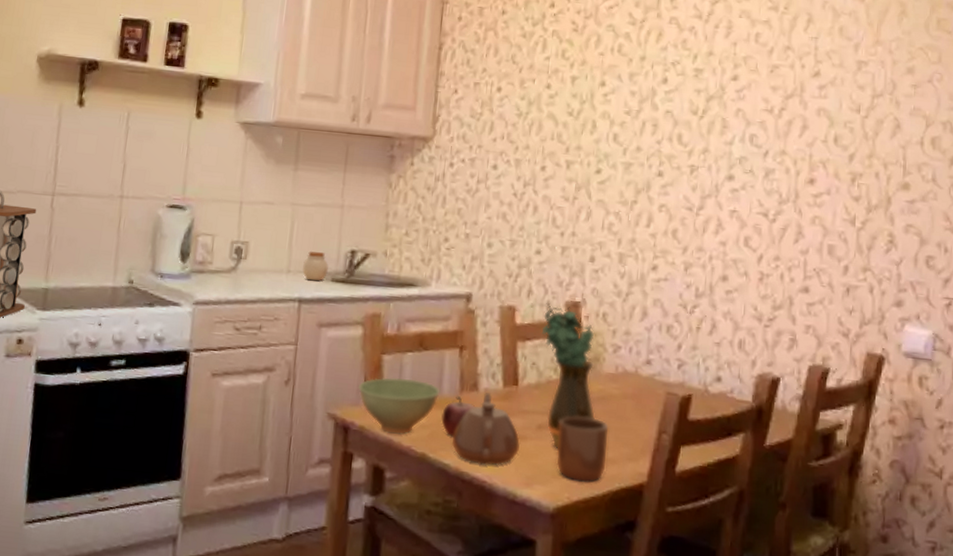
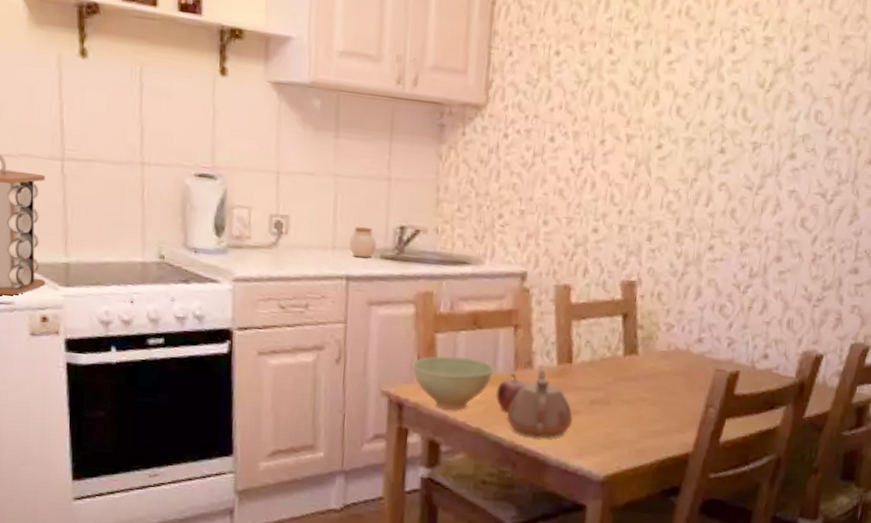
vase: present [541,303,596,449] -> none [596,282,649,423]
mug: present [556,415,609,483] -> none [607,391,659,453]

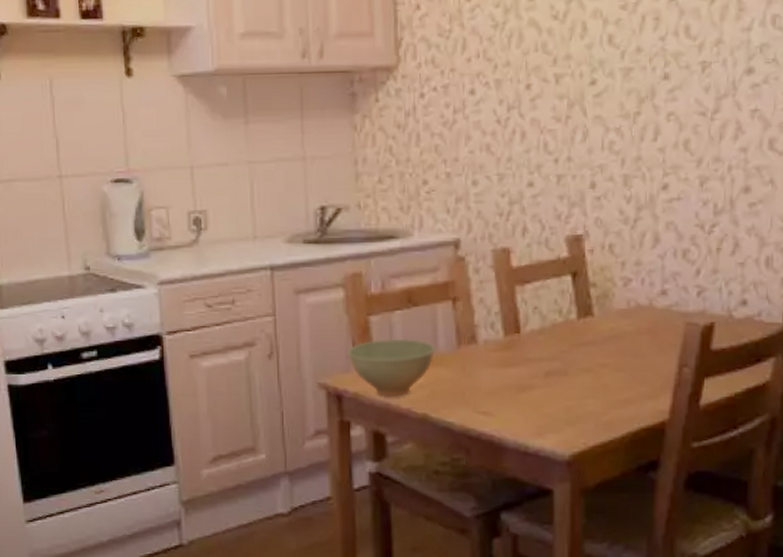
jar: present [349,227,377,258] -> none [270,213,298,245]
fruit: present [496,373,530,412] -> none [440,351,476,394]
teapot: present [506,370,573,438] -> none [454,344,527,419]

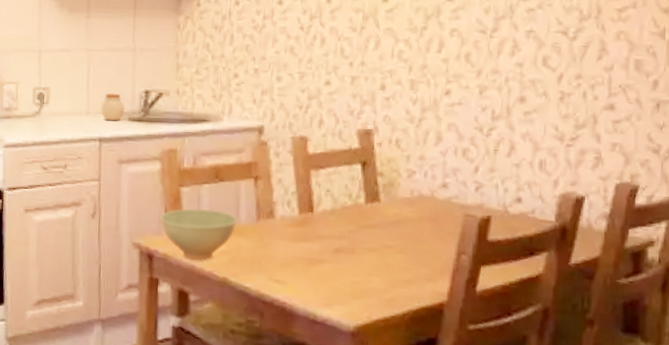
jar: none [270,213,298,245] -> present [101,94,125,121]

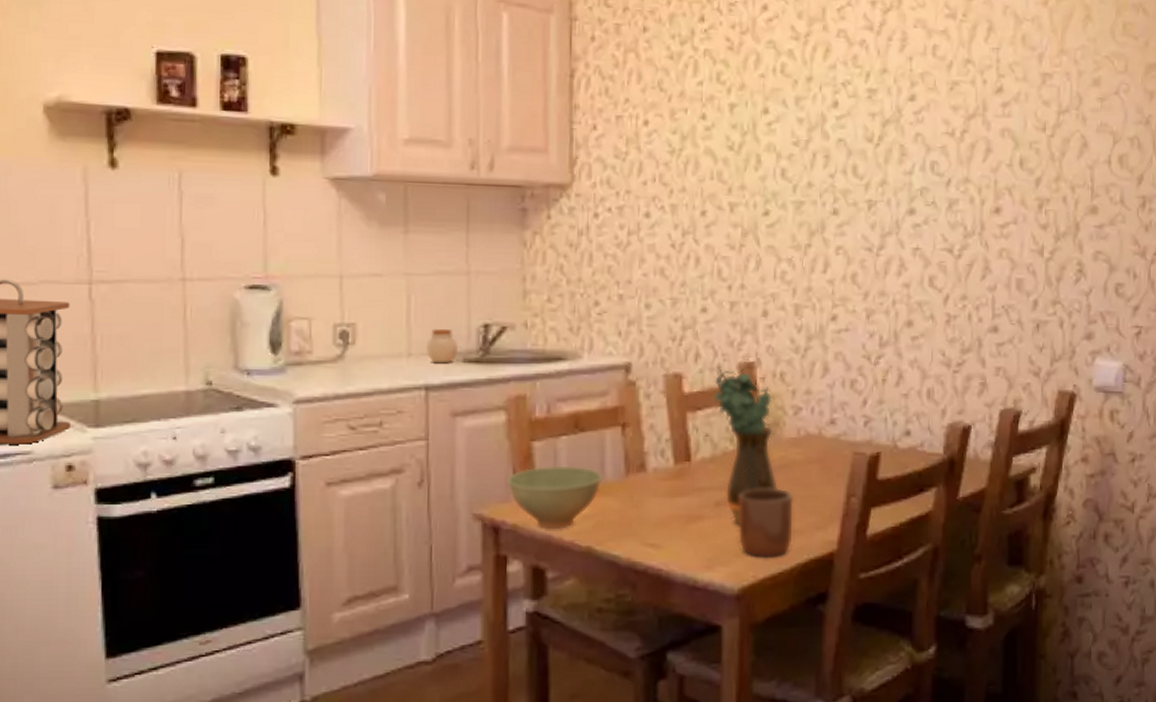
vase: none [334,132,393,272] -> present [713,367,779,526]
mug: none [354,239,406,302] -> present [738,488,793,558]

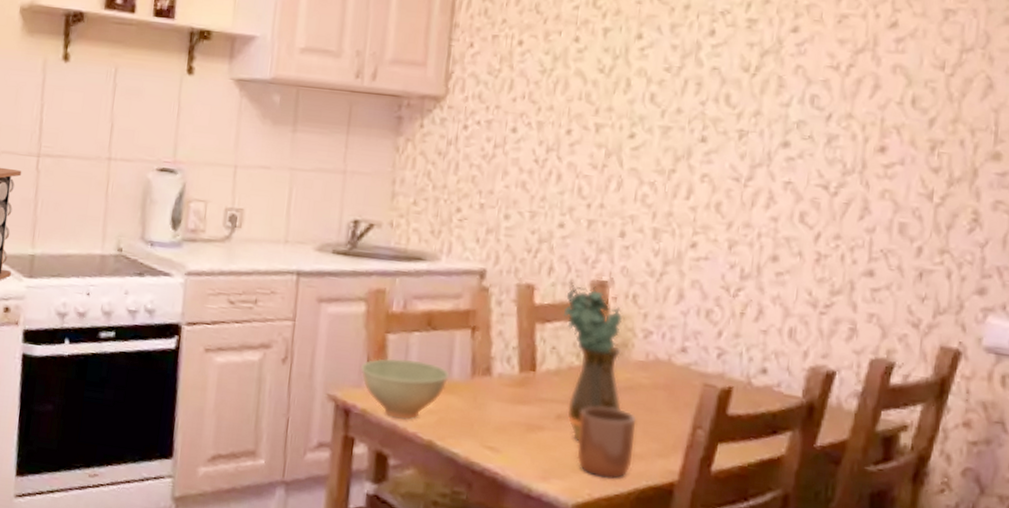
jar: present [426,329,458,364] -> none [301,221,329,253]

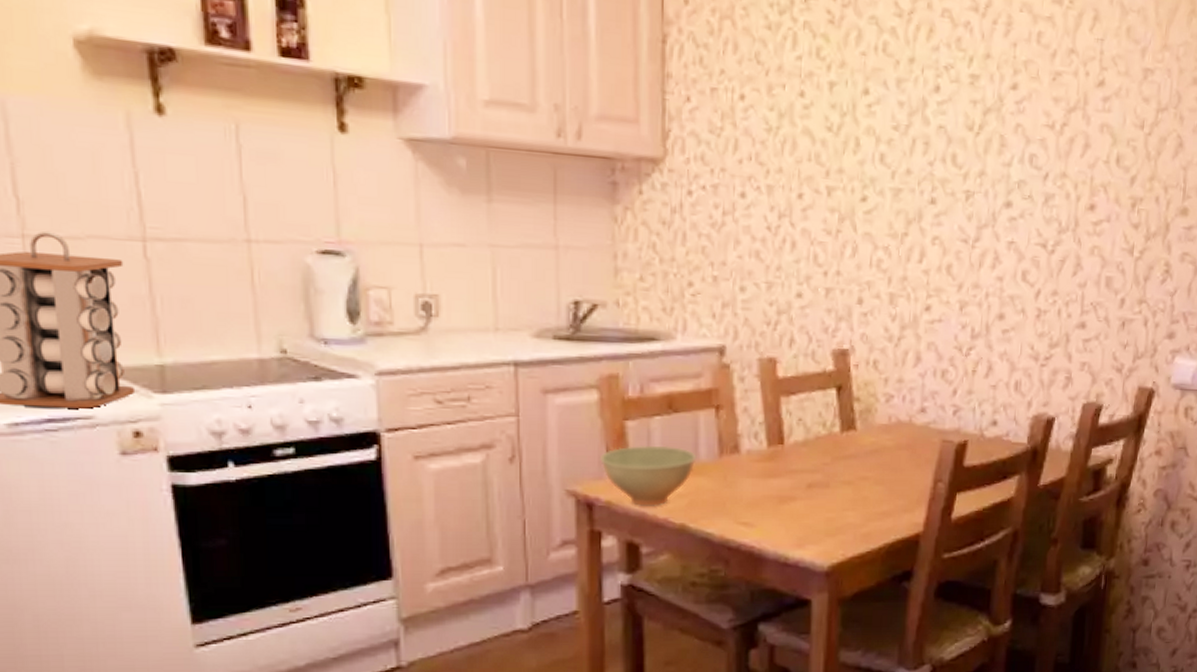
vase: present [563,282,624,442] -> none [807,353,869,507]
mug: present [576,406,637,479] -> none [828,471,883,537]

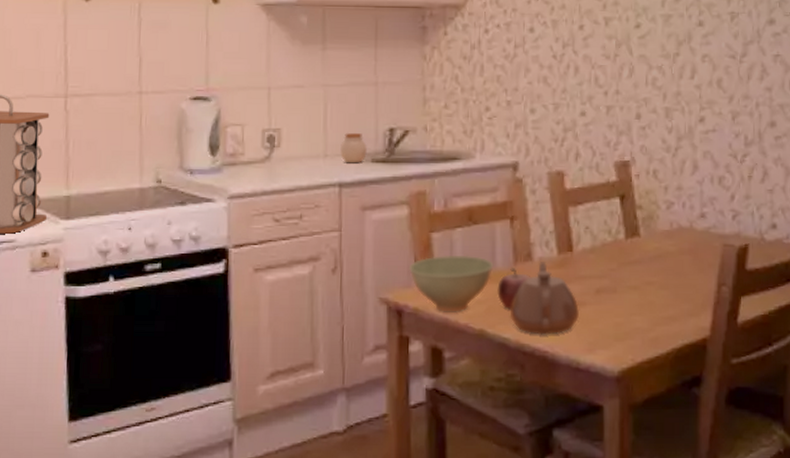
jar: none [515,304,547,340] -> present [340,133,367,163]
fruit: none [700,460,738,504] -> present [497,268,531,310]
teapot: none [714,454,789,530] -> present [509,262,579,335]

